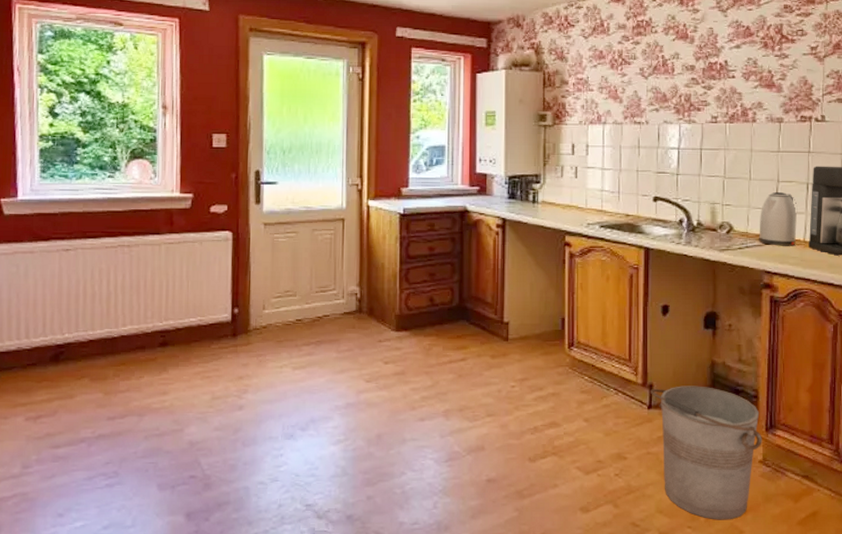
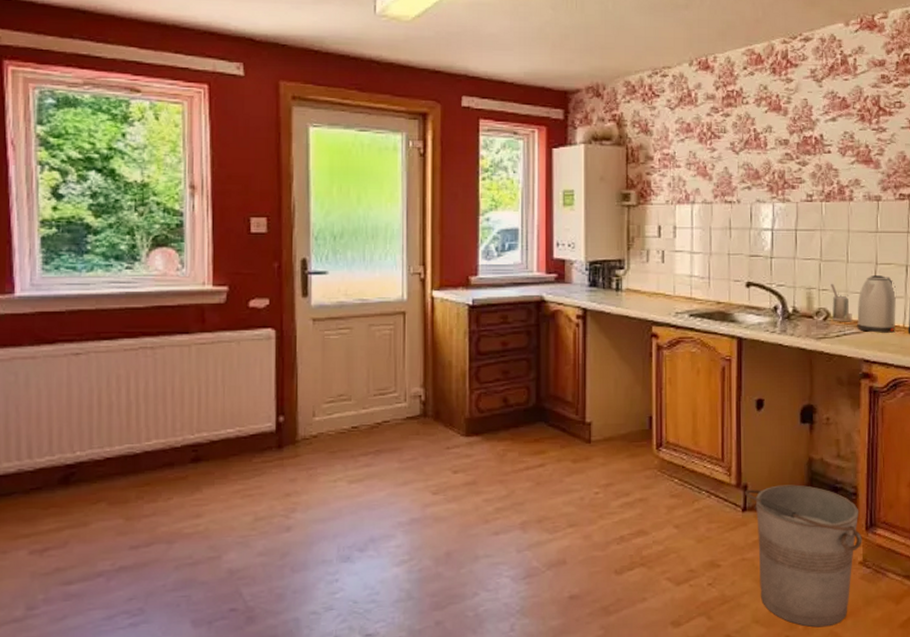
soap dispenser: none [734,199,754,236] -> present [831,283,852,322]

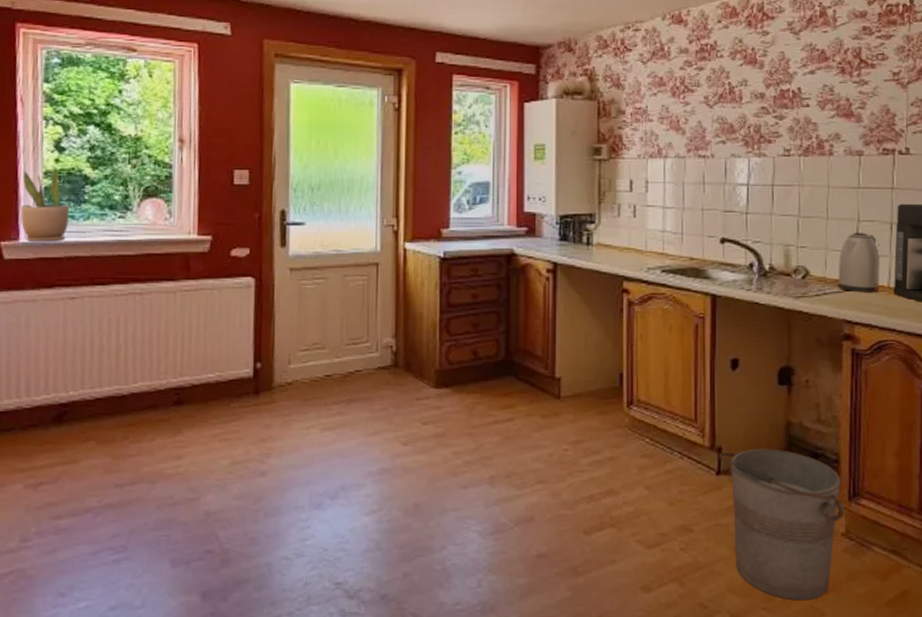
potted plant: none [15,216,71,296] -> present [20,167,70,243]
soap dispenser: present [831,283,852,322] -> none [810,240,833,281]

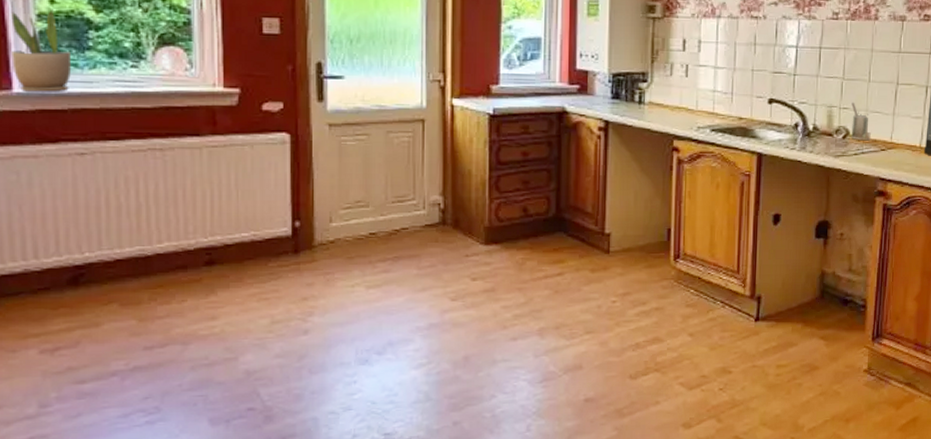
bucket: present [718,449,845,601] -> none [757,296,868,430]
soap dispenser: none [810,240,833,281] -> present [851,102,871,141]
kettle: present [838,232,881,293] -> none [875,94,916,152]

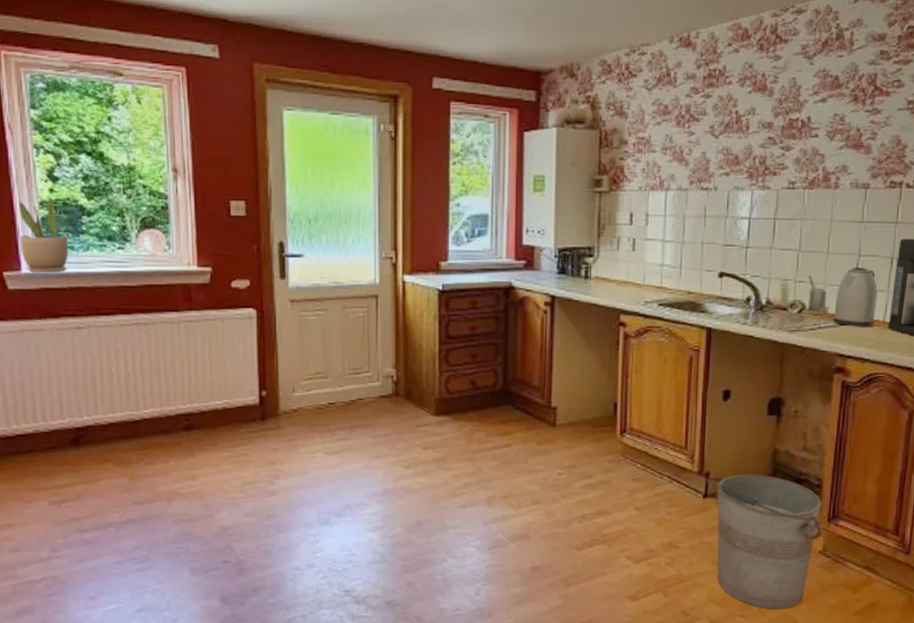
bucket: none [757,296,868,430] -> present [706,474,824,610]
kettle: none [875,94,916,152] -> present [833,266,879,327]

